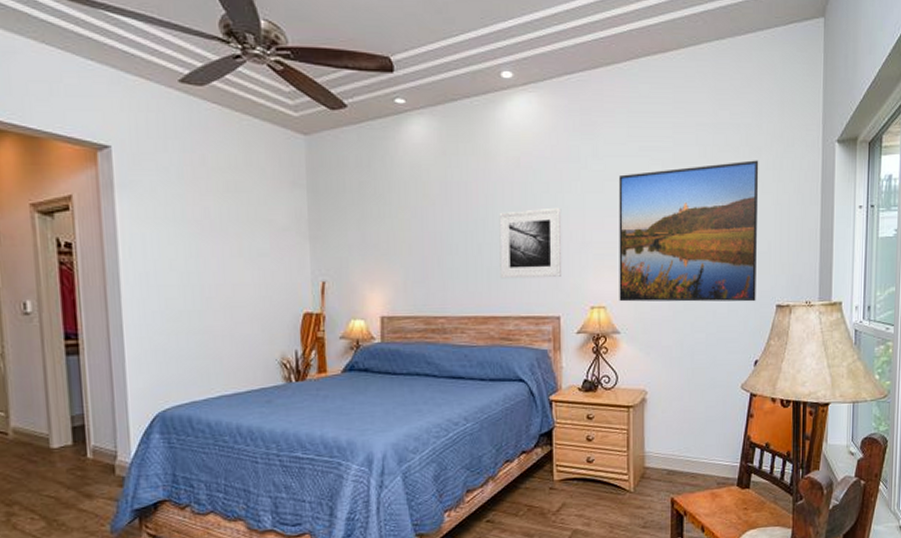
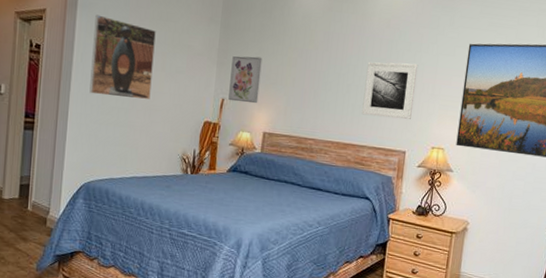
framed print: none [140,195,229,298] -> present [89,14,156,100]
wall art: none [328,223,369,283] -> present [228,56,263,104]

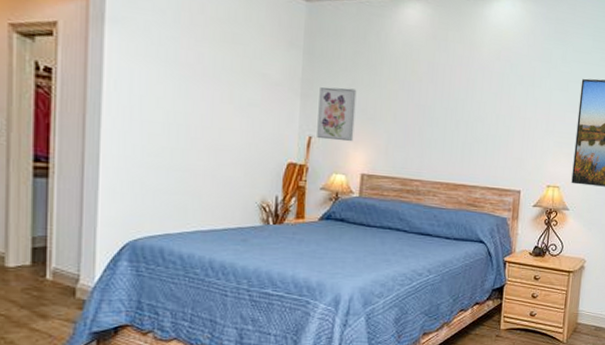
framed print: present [89,14,156,100] -> none [129,32,219,139]
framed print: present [362,61,419,120] -> none [473,96,532,158]

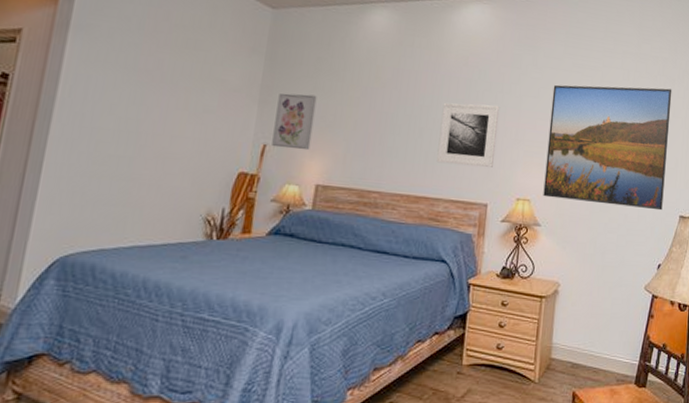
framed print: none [473,96,532,158] -> present [436,102,500,168]

